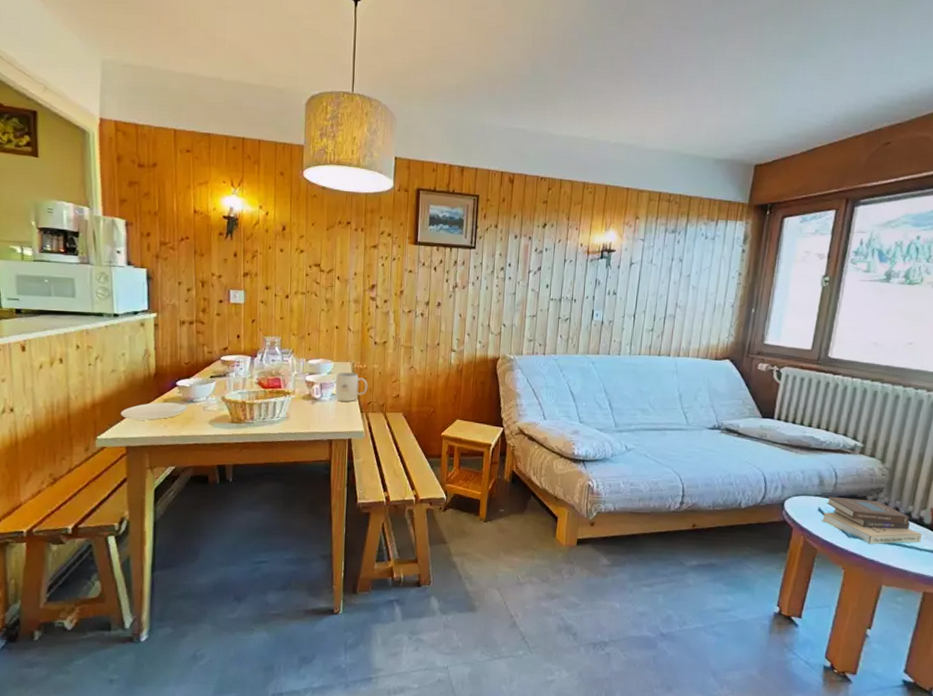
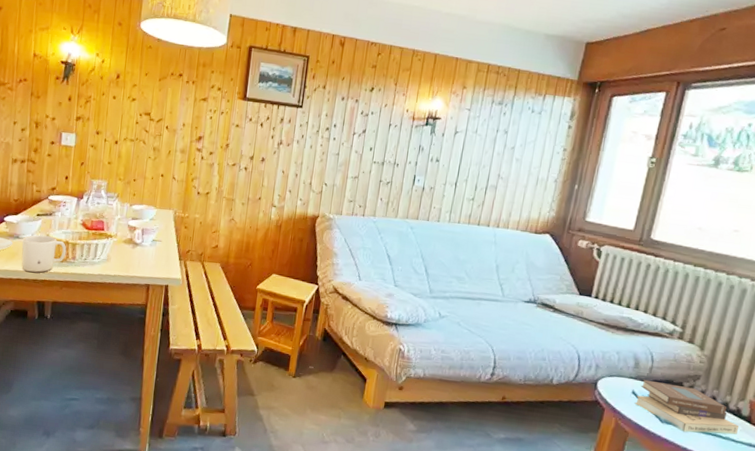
mug: none [197,397,244,437] -> present [21,234,67,273]
mug: present [334,372,368,402] -> none [155,219,189,249]

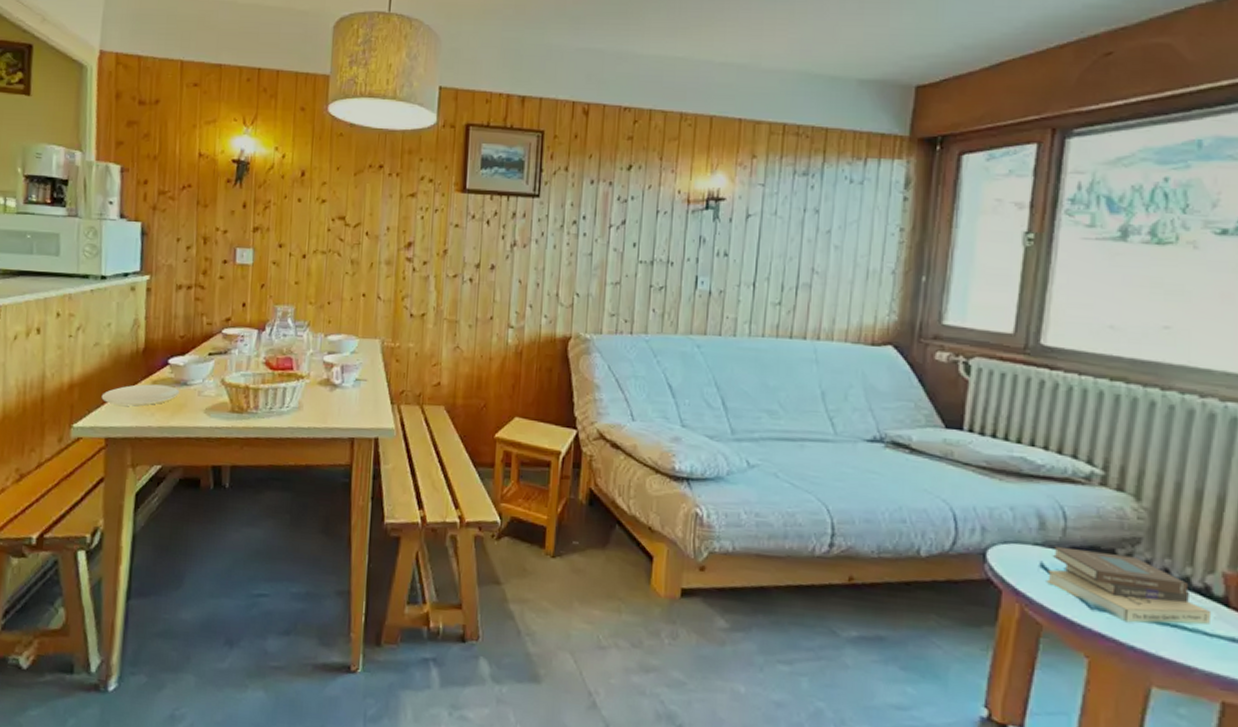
mug: present [21,234,67,273] -> none [190,379,247,429]

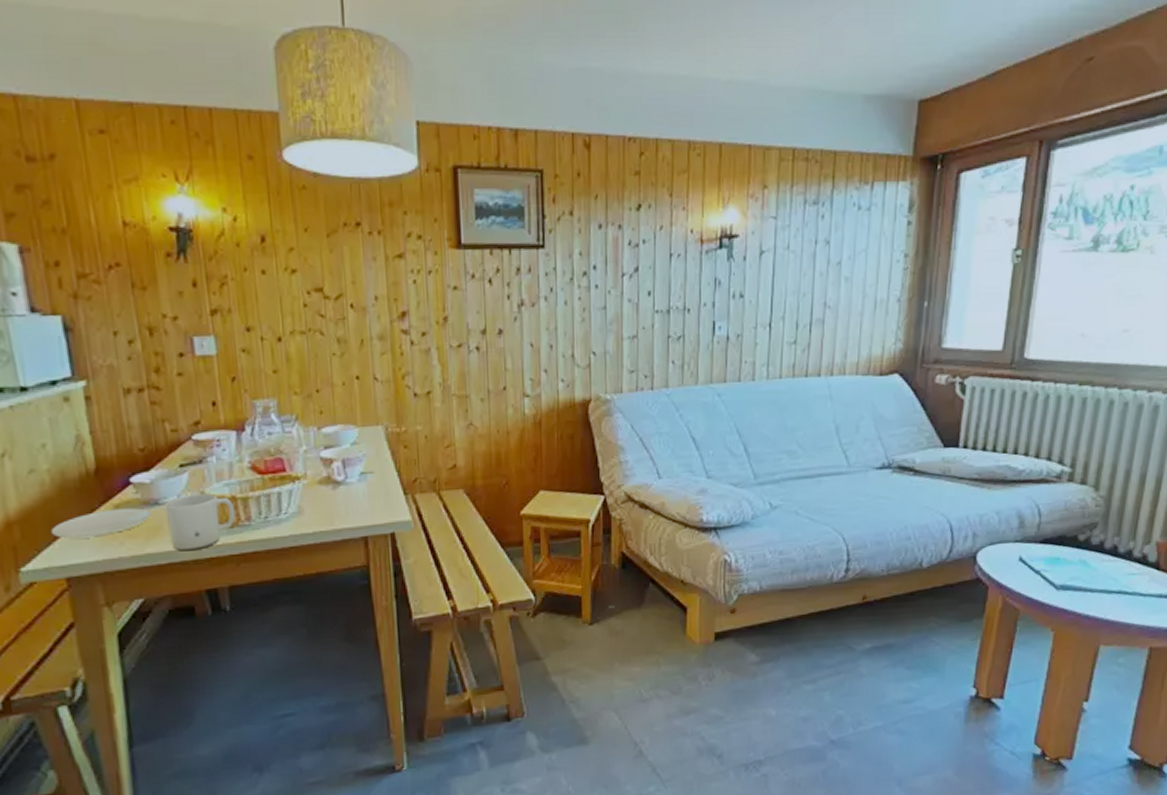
mug: none [190,379,247,429] -> present [164,493,236,551]
books: present [1046,546,1212,625] -> none [1023,539,1147,596]

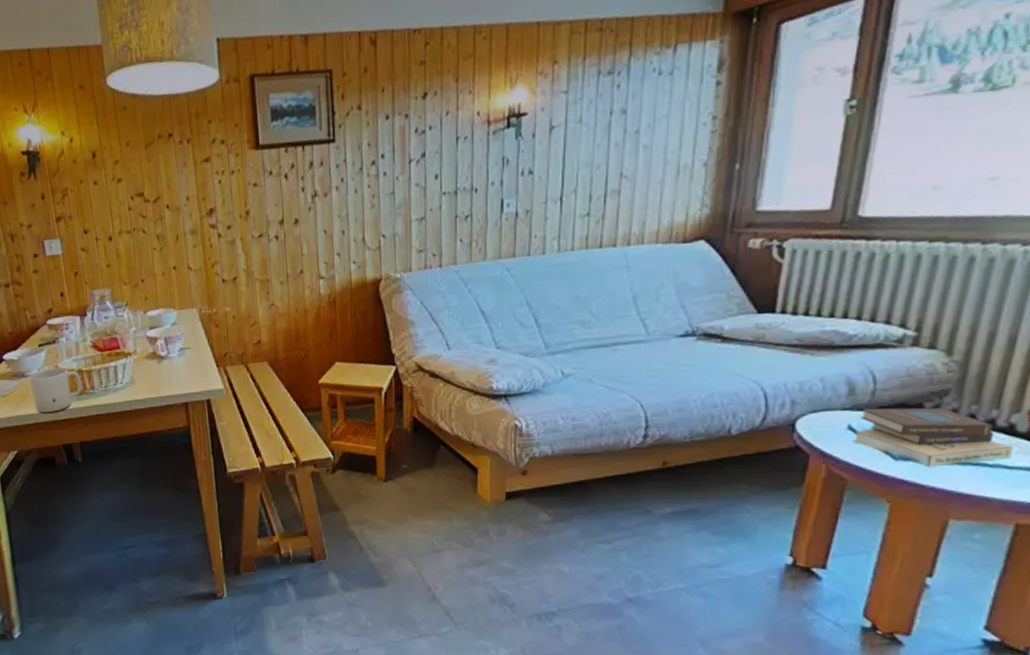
books: none [1023,539,1147,596] -> present [853,407,1014,467]

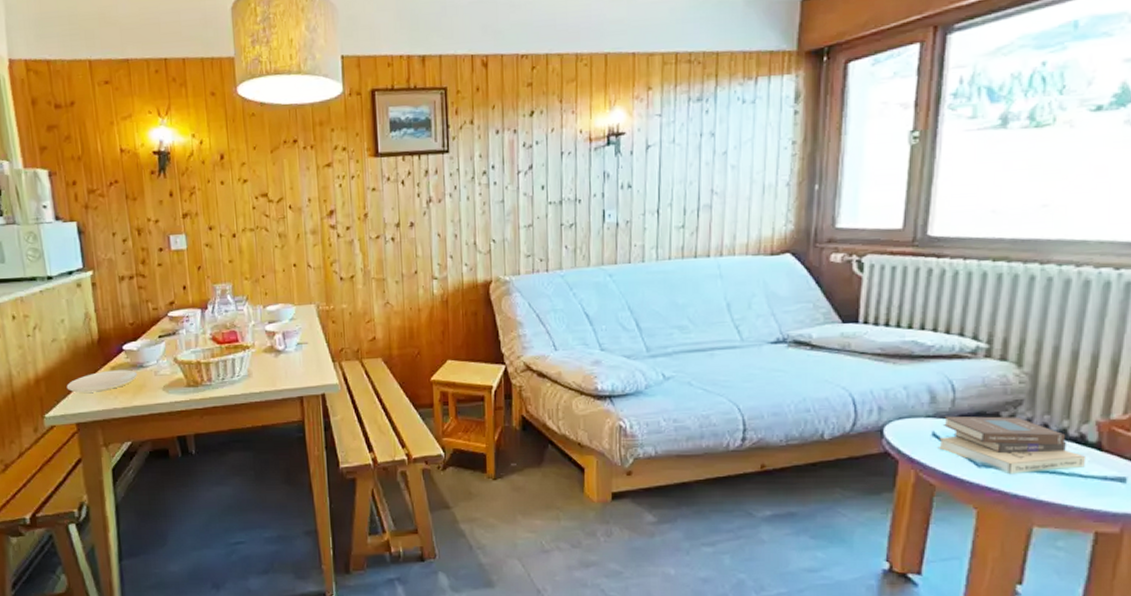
mug: present [29,367,83,414] -> none [147,358,200,405]

